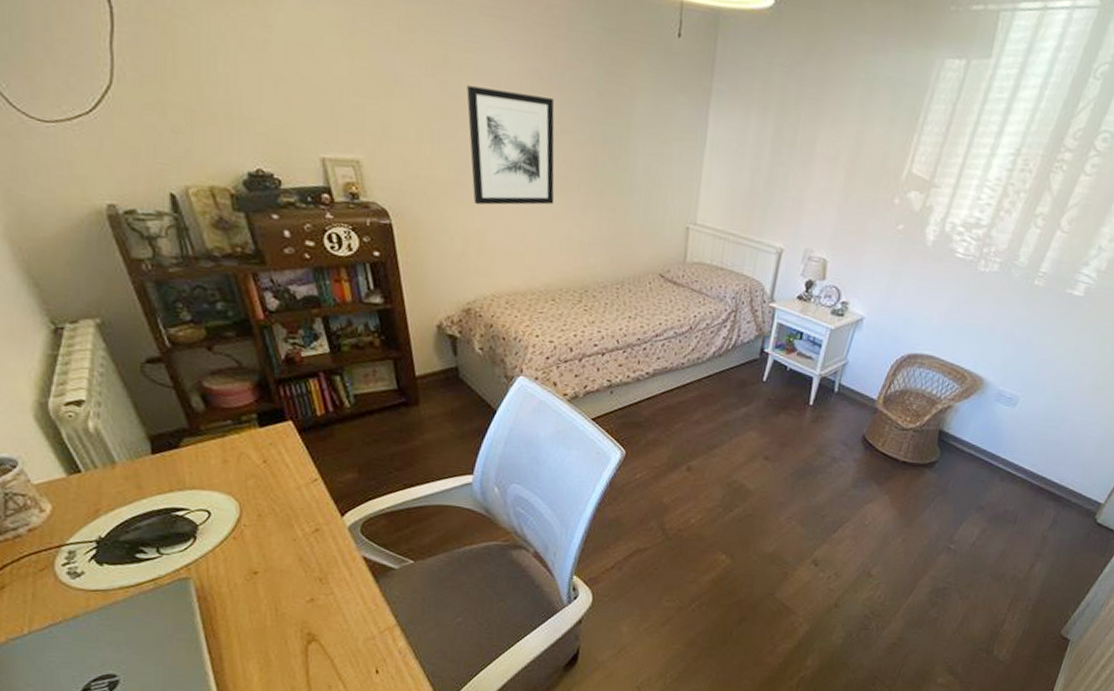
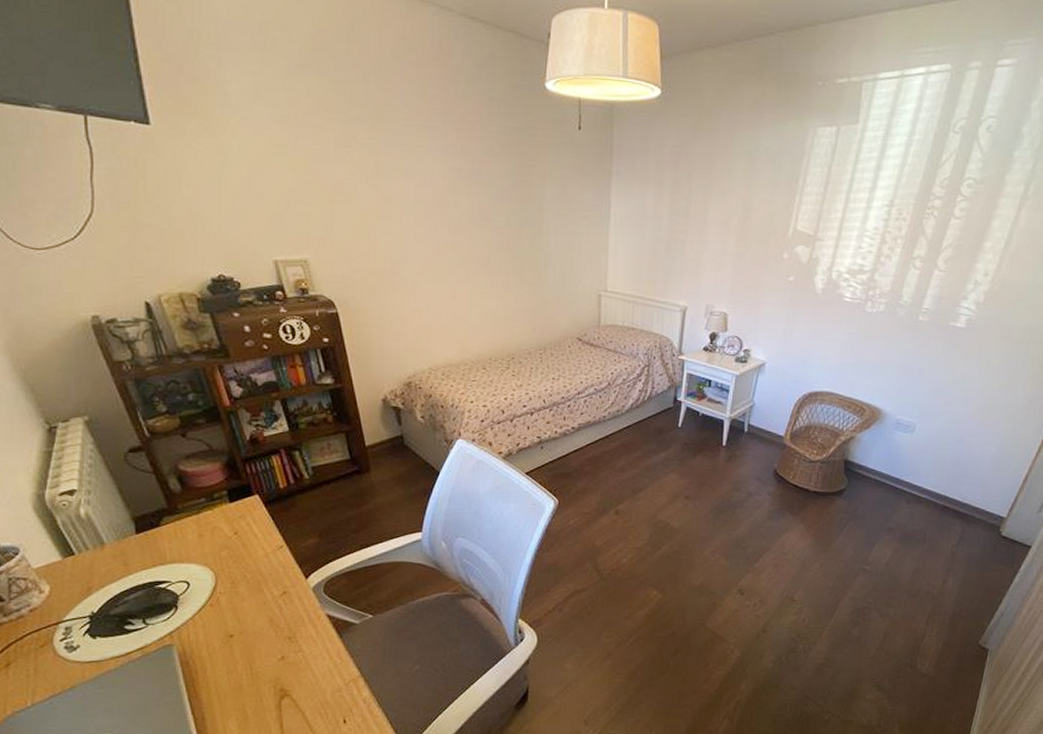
wall art: present [467,85,555,205] -> none [397,187,480,290]

